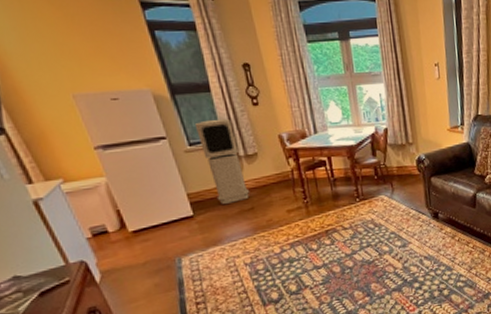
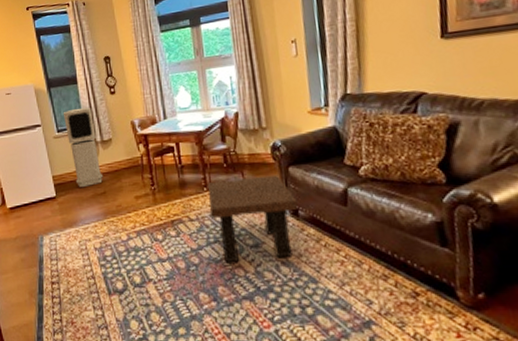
side table: none [360,184,438,264] -> present [208,174,298,264]

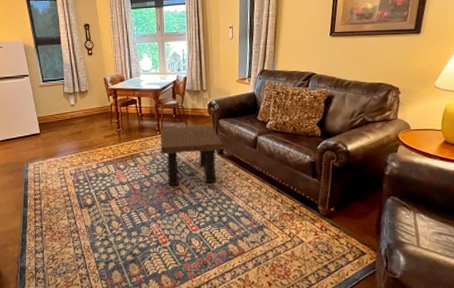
air purifier: present [63,108,104,187] -> none [48,64,80,127]

